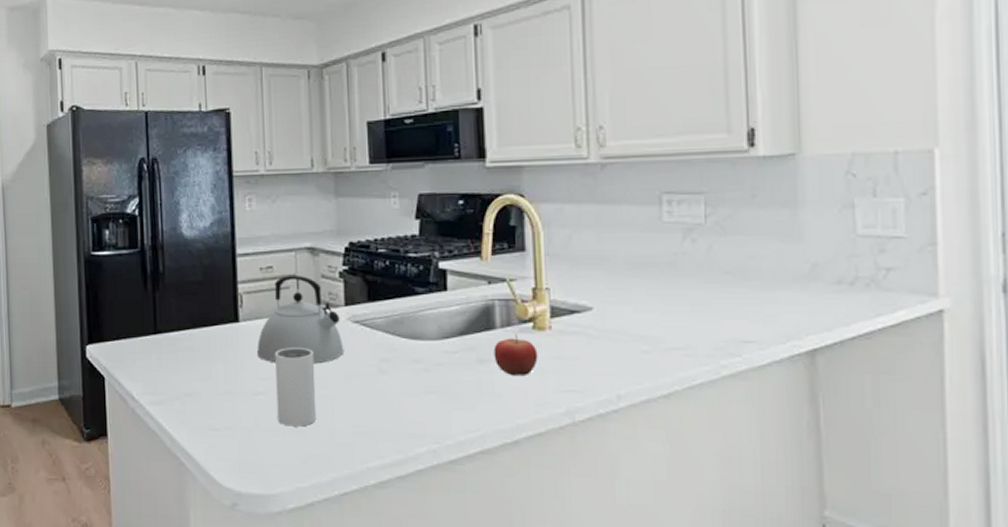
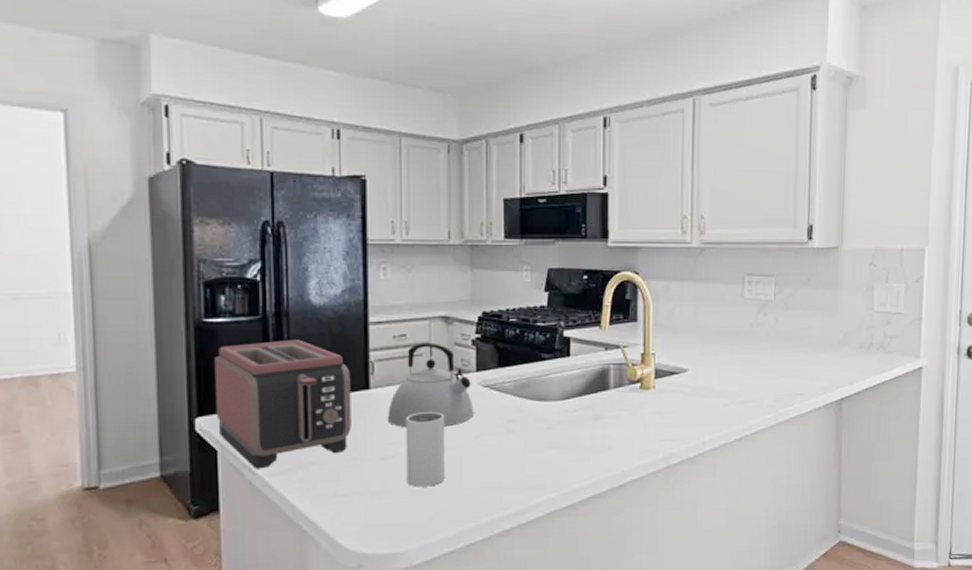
toaster: none [101,271,223,398] -> present [214,339,351,469]
fruit: present [493,333,538,375] -> none [607,393,643,429]

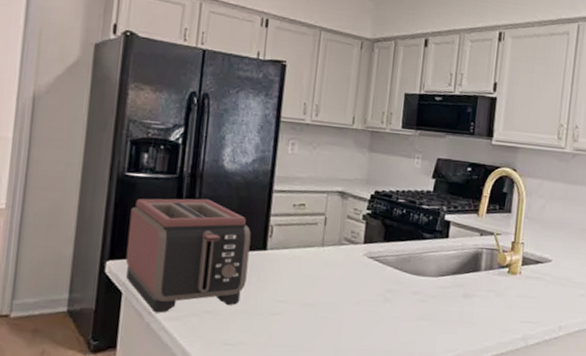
kettle: present [387,342,474,428] -> none [279,213,358,291]
mug: present [406,412,446,487] -> none [290,275,331,344]

